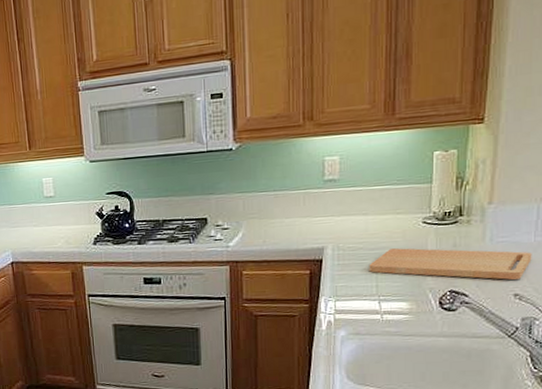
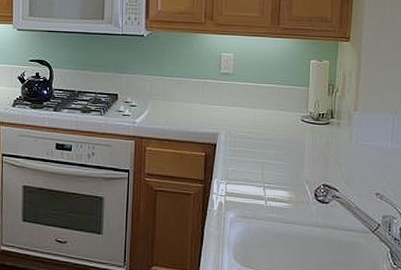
cutting board: present [369,248,532,280] -> none [256,141,389,180]

